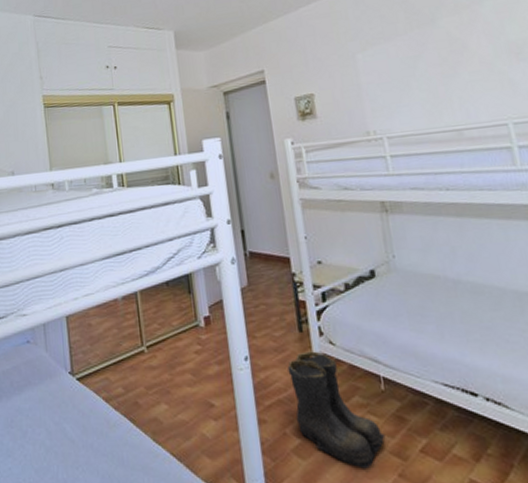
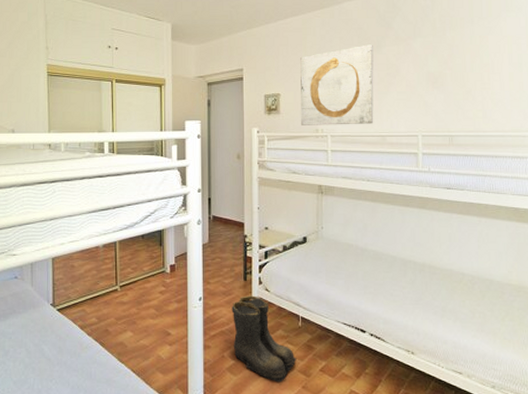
wall art: none [333,18,443,129] -> present [300,44,374,125]

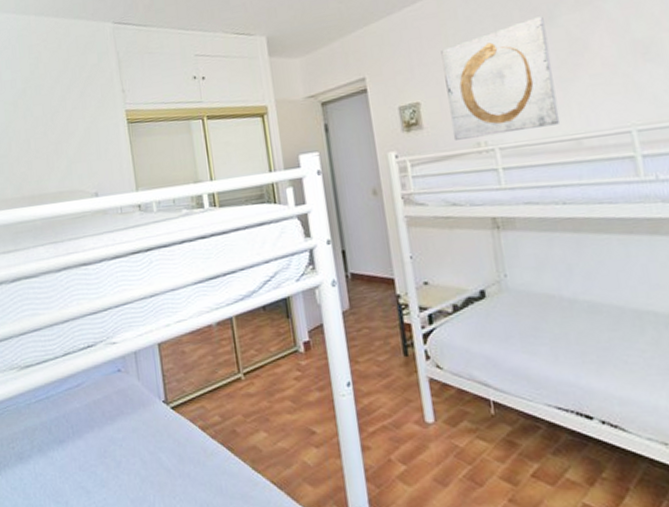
boots: present [231,295,297,383] -> none [392,375,495,495]

